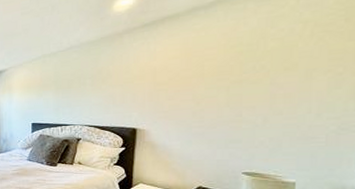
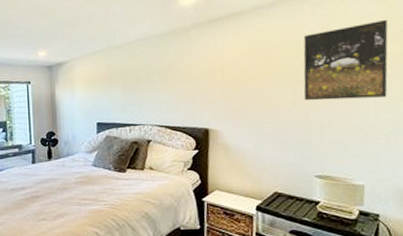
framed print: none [238,13,347,101] -> present [303,19,388,101]

